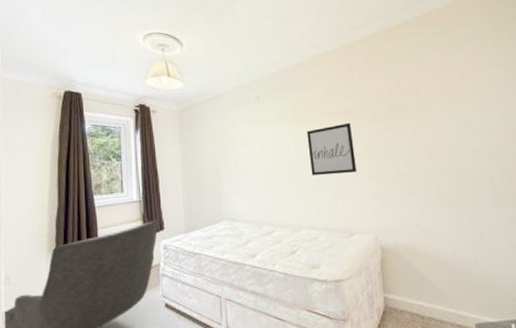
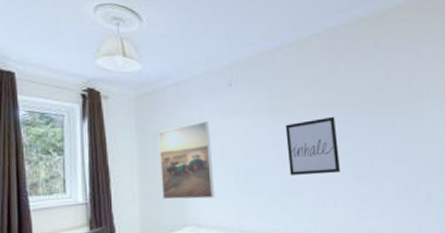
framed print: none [198,130,247,198] -> present [159,121,215,200]

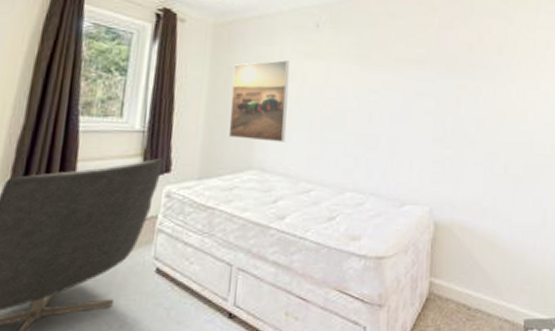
wall art: present [285,116,340,175] -> none [368,73,422,133]

